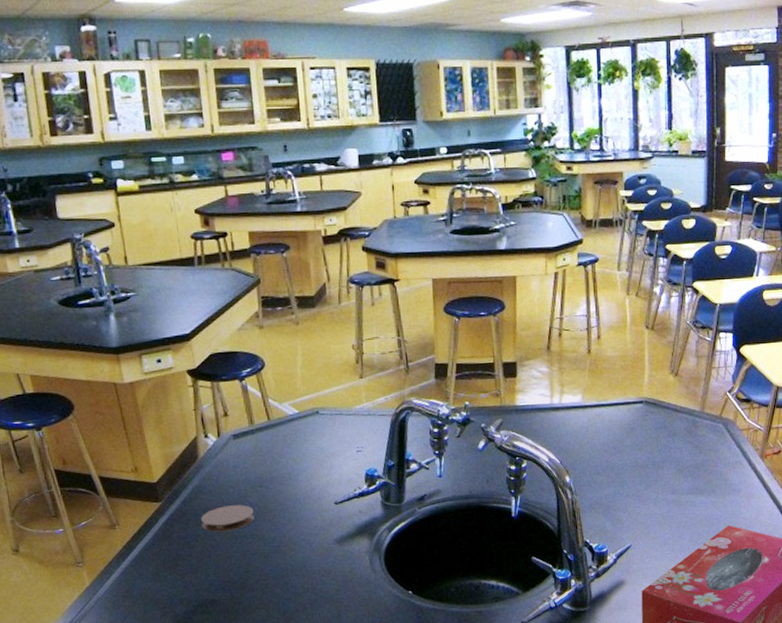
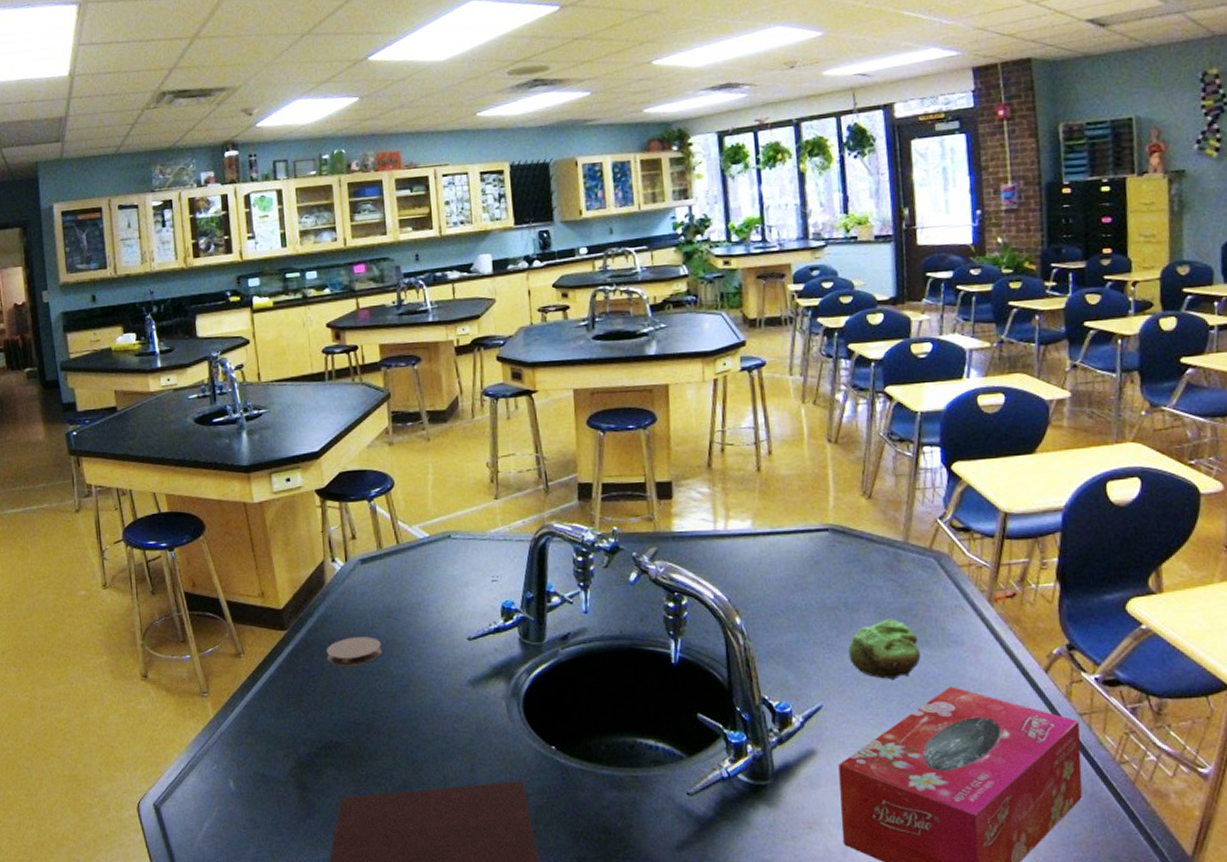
sponge: none [653,473,708,522] -> present [848,618,921,680]

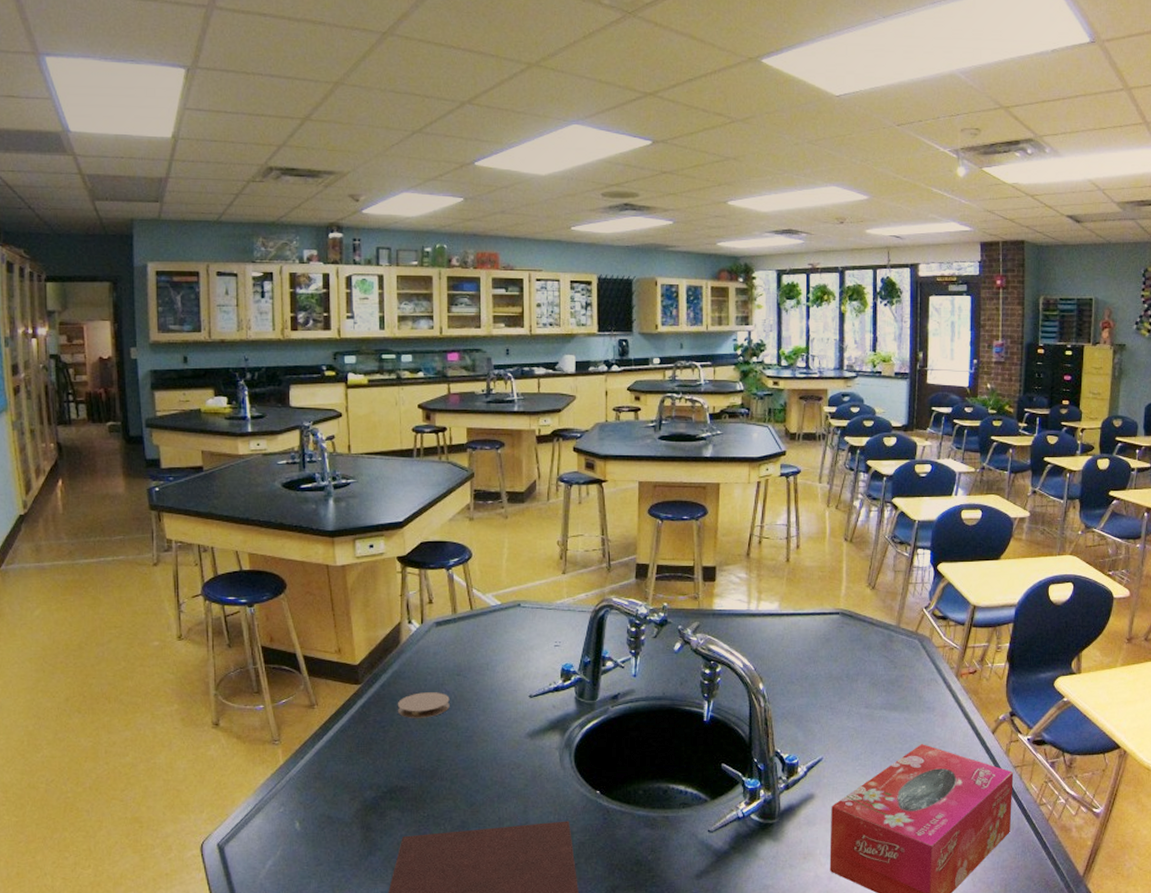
sponge: present [848,618,921,680] -> none [846,688,902,738]

